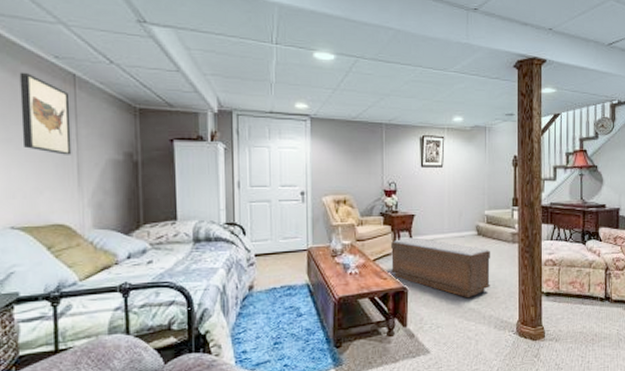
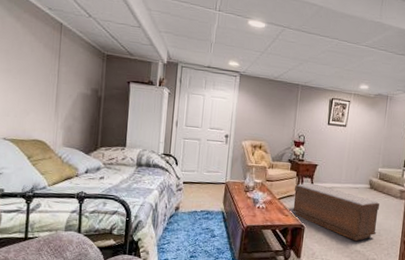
wall art: present [19,72,72,155] -> none [18,18,57,87]

